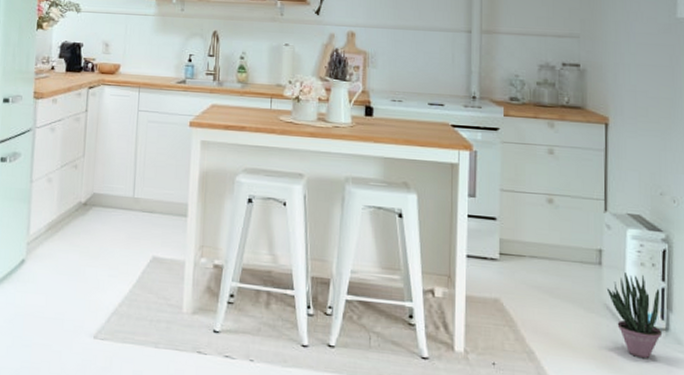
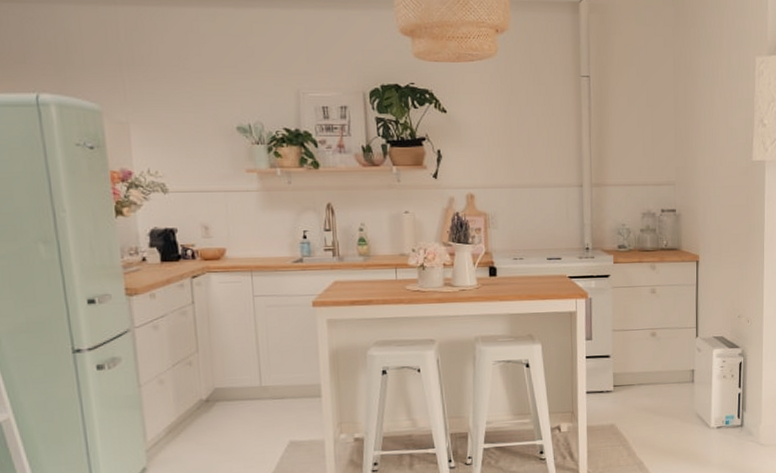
potted plant: present [606,272,663,359] -> none [697,384,739,452]

